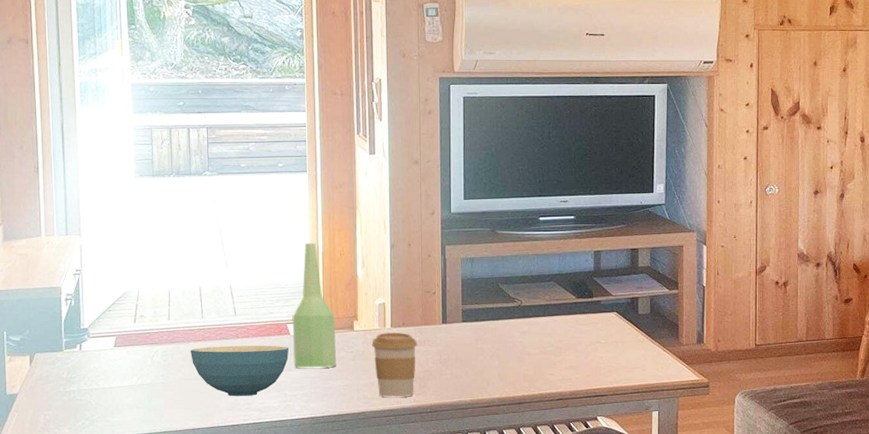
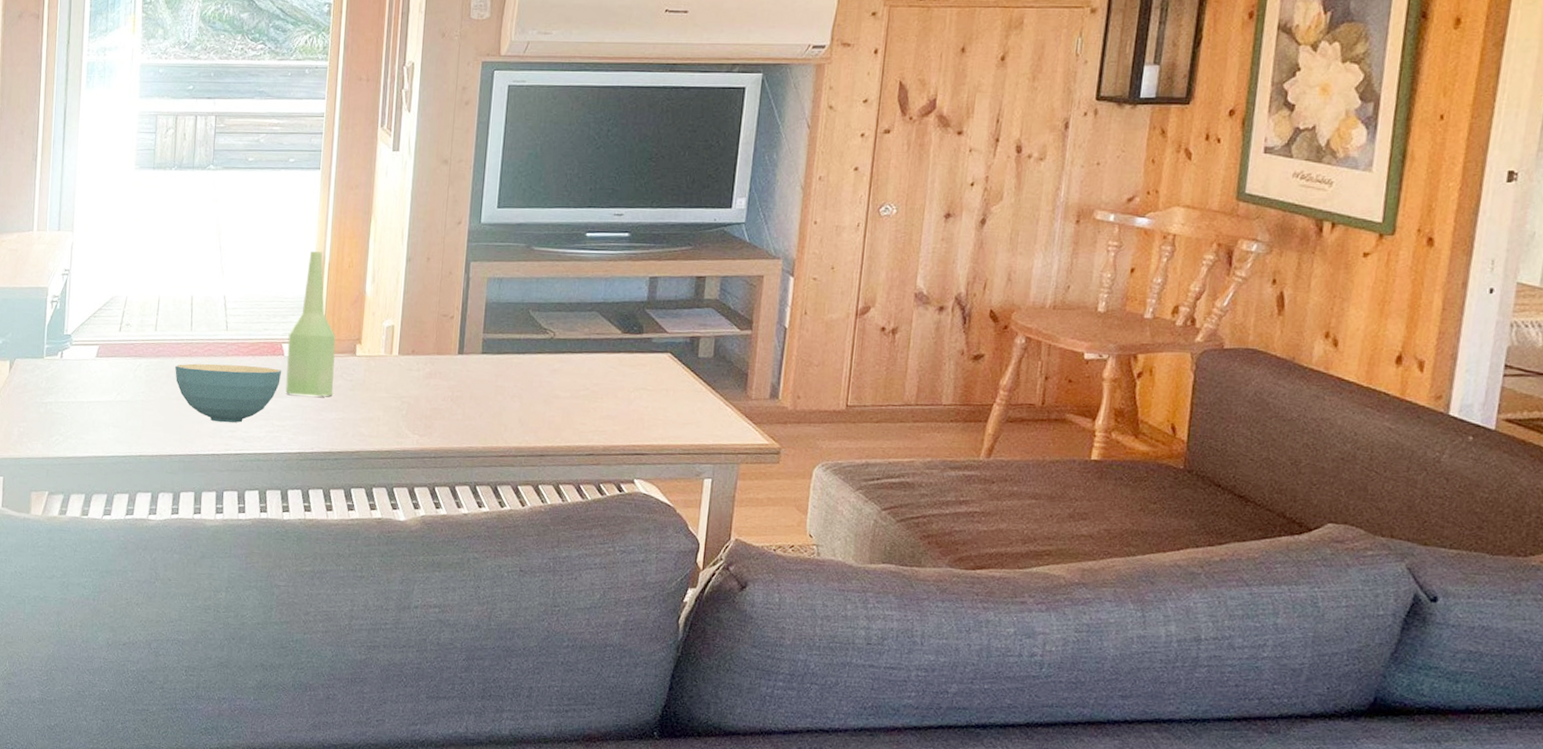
coffee cup: present [372,333,418,397] -> none [375,360,428,437]

